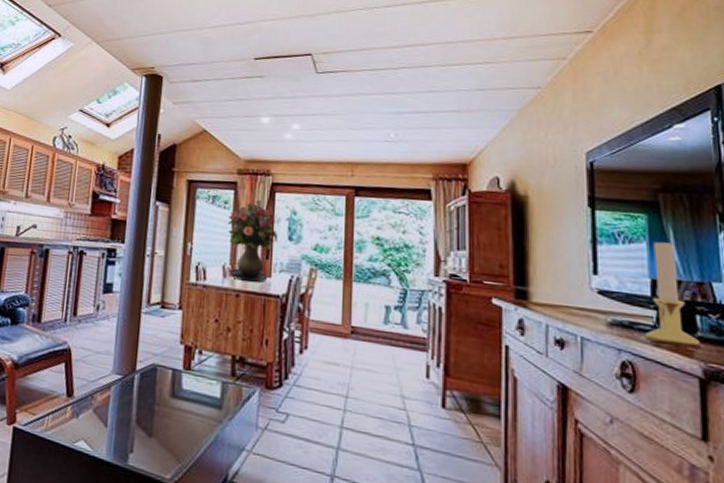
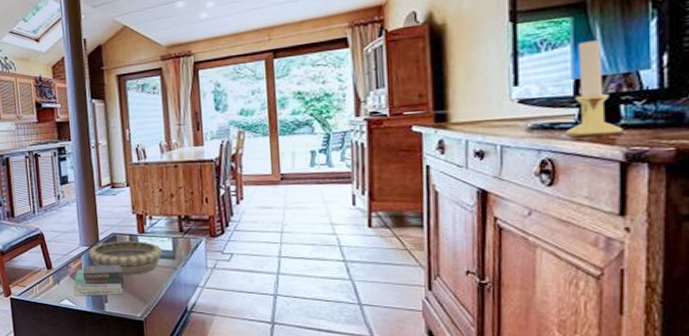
books: none [93,399,158,446] -> present [73,264,125,297]
decorative bowl: none [120,373,208,422] -> present [88,240,163,275]
bouquet: present [227,199,278,283] -> none [158,79,206,153]

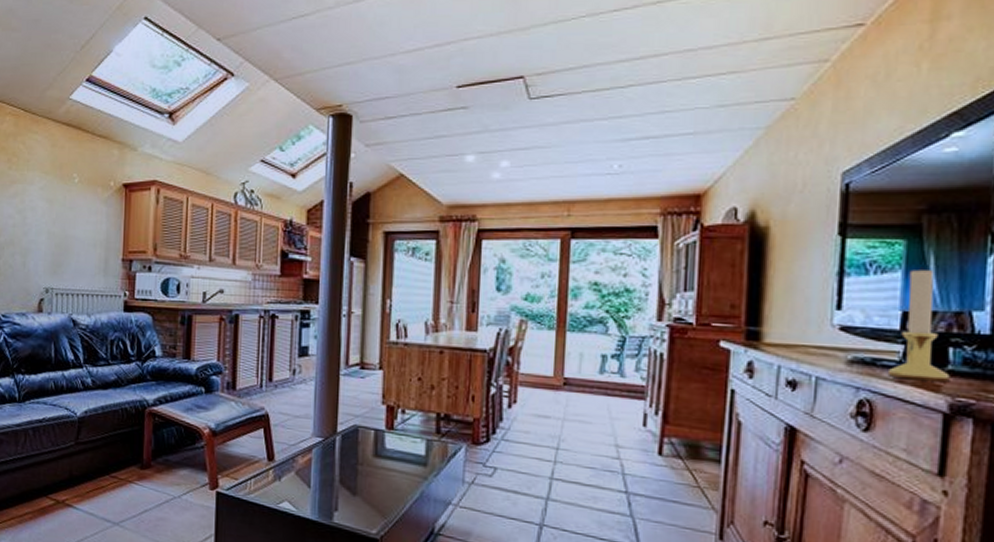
books: present [73,264,125,297] -> none [297,461,362,504]
decorative bowl: present [88,240,163,275] -> none [321,435,413,481]

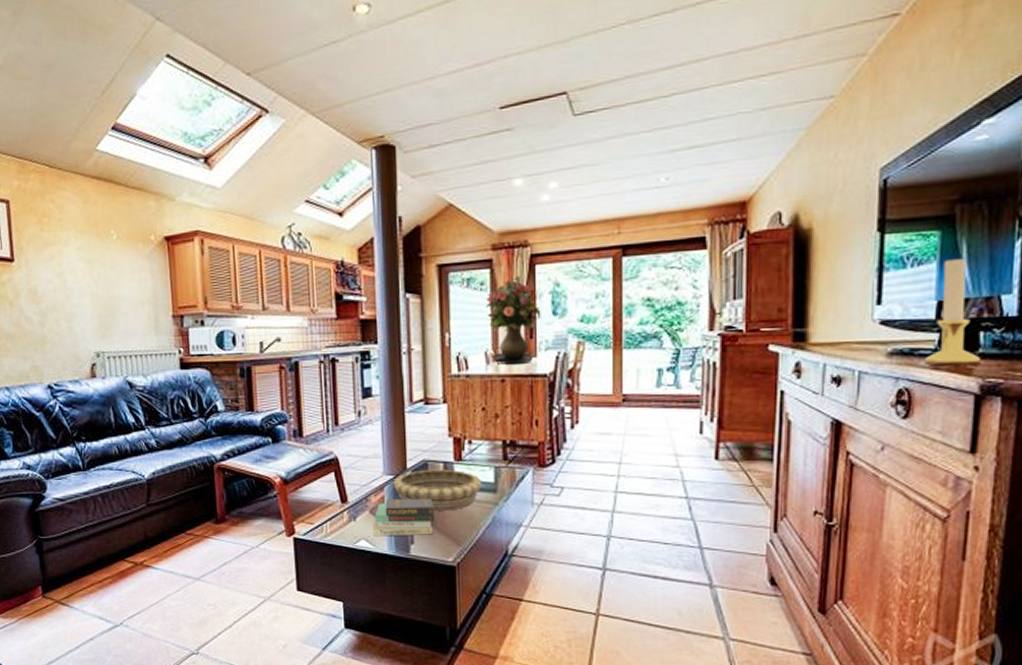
books: none [297,461,362,504] -> present [373,498,435,537]
decorative bowl: none [321,435,413,481] -> present [393,469,482,511]
bouquet: none [429,248,485,337] -> present [485,275,541,365]

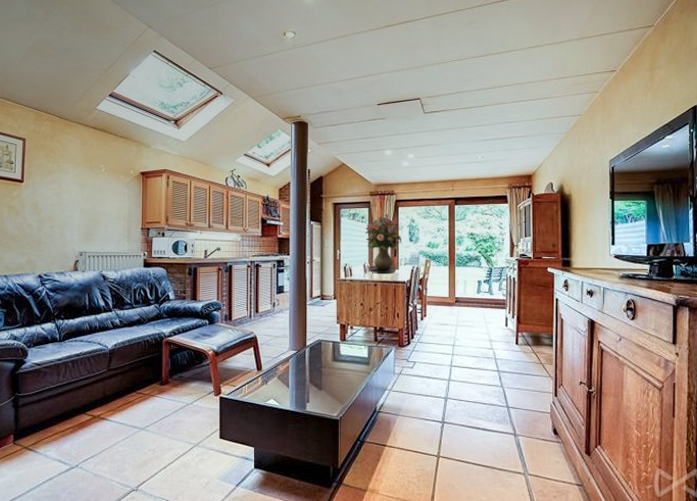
books: present [373,498,435,537] -> none [280,368,325,397]
decorative bowl: present [393,469,482,511] -> none [296,347,359,378]
candle holder: present [924,256,981,366] -> none [641,217,675,286]

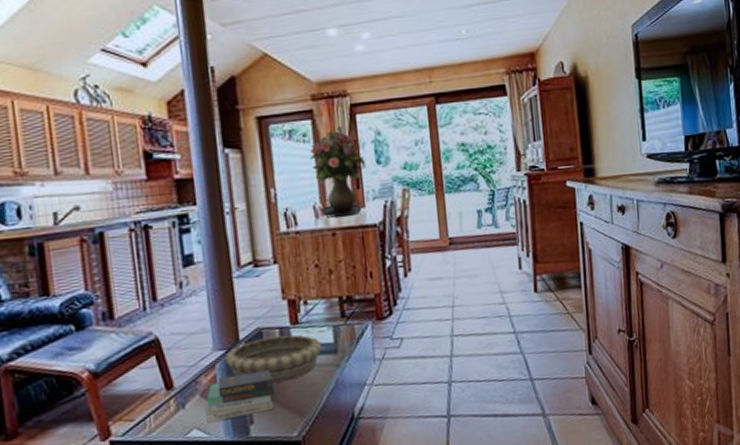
books: none [280,368,325,397] -> present [205,369,275,424]
decorative bowl: none [296,347,359,378] -> present [225,335,322,383]

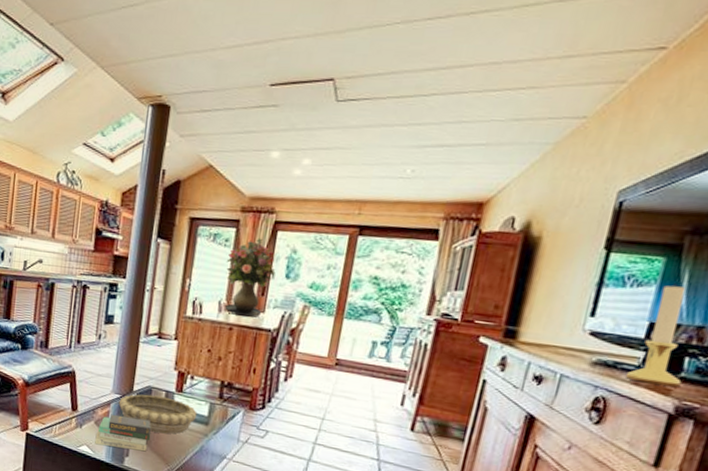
candle holder: none [681,98,720,191] -> present [625,283,686,387]

